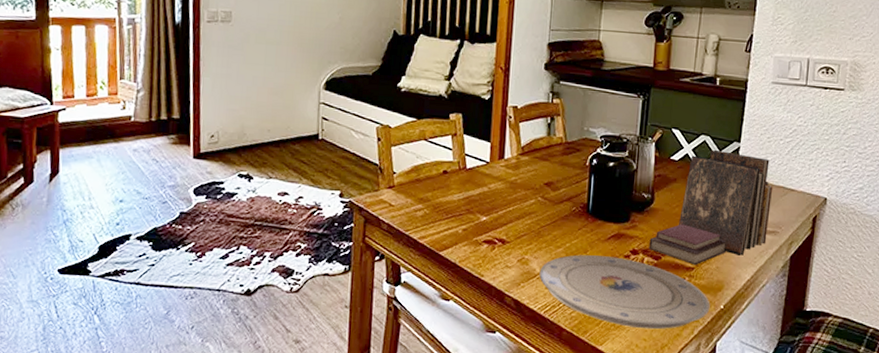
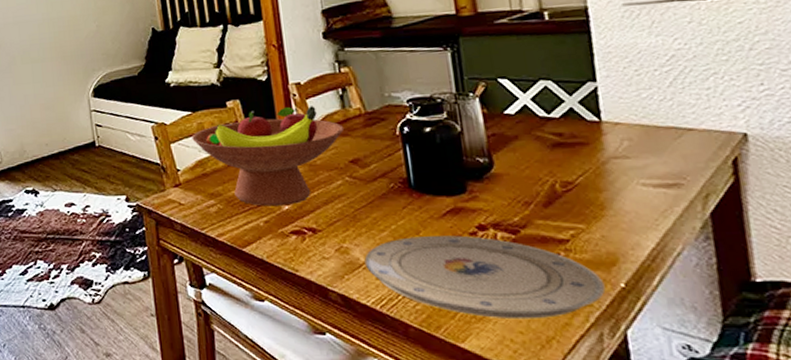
fruit bowl: none [412,126,546,217] -> present [192,106,345,207]
book: present [649,149,774,265] -> none [498,94,668,236]

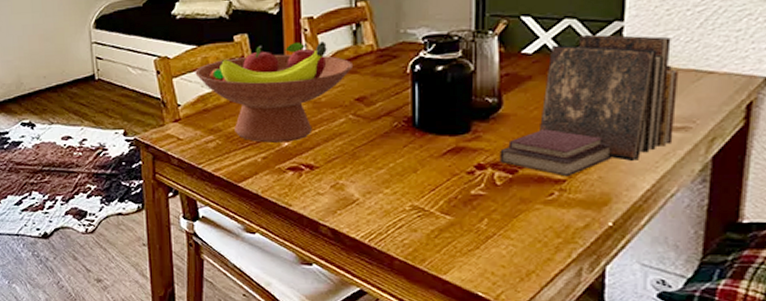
plate: present [364,235,606,320] -> none [359,174,593,255]
book: none [498,94,668,236] -> present [499,34,680,177]

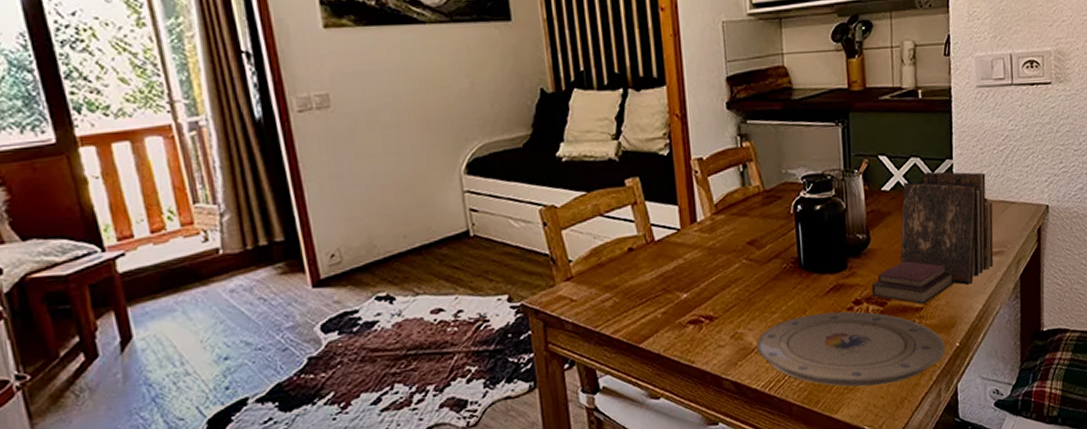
fruit bowl: present [195,41,354,143] -> none [586,184,744,297]
plate: none [359,174,593,255] -> present [757,311,946,387]

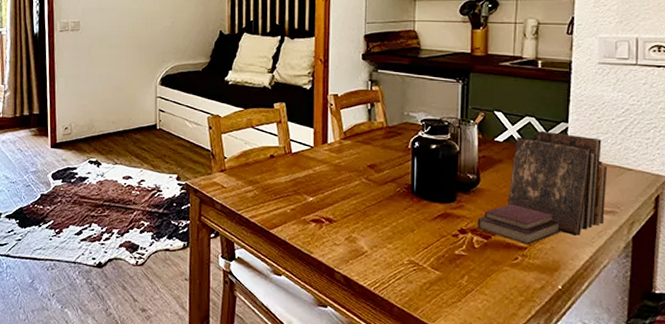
plate: present [757,311,946,387] -> none [367,233,547,309]

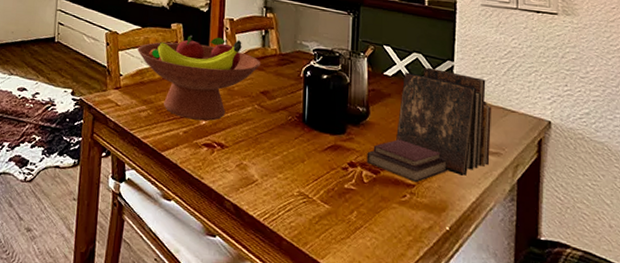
fruit bowl: none [241,113,368,198] -> present [137,36,261,121]

